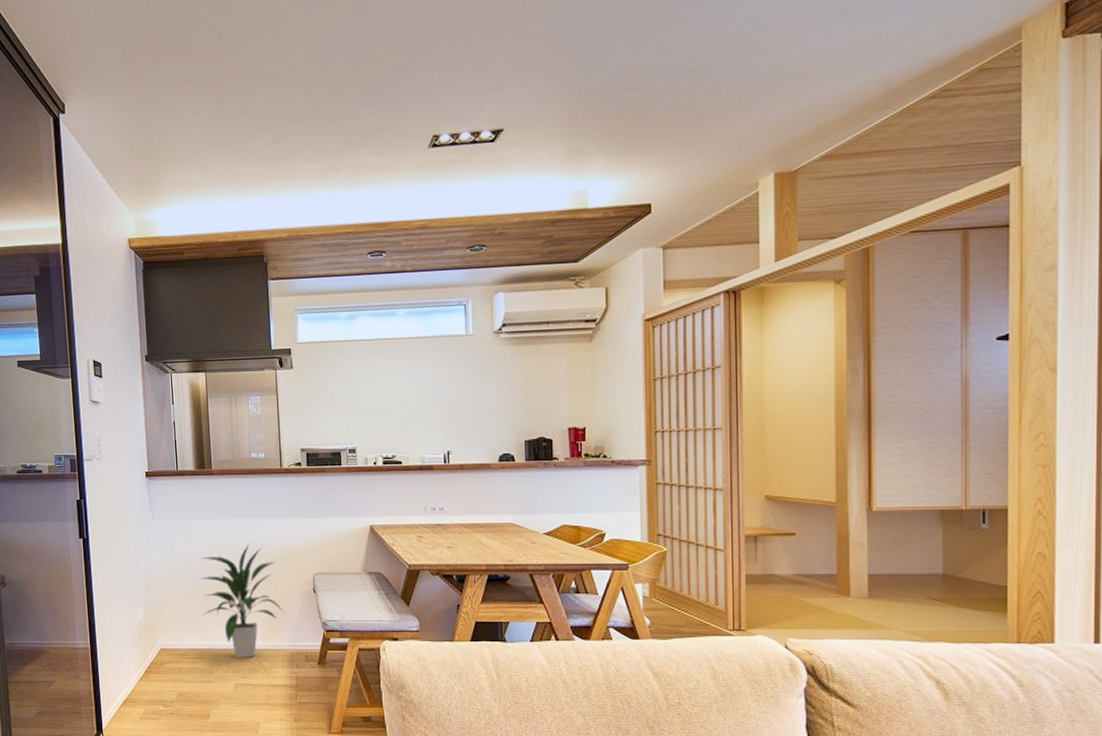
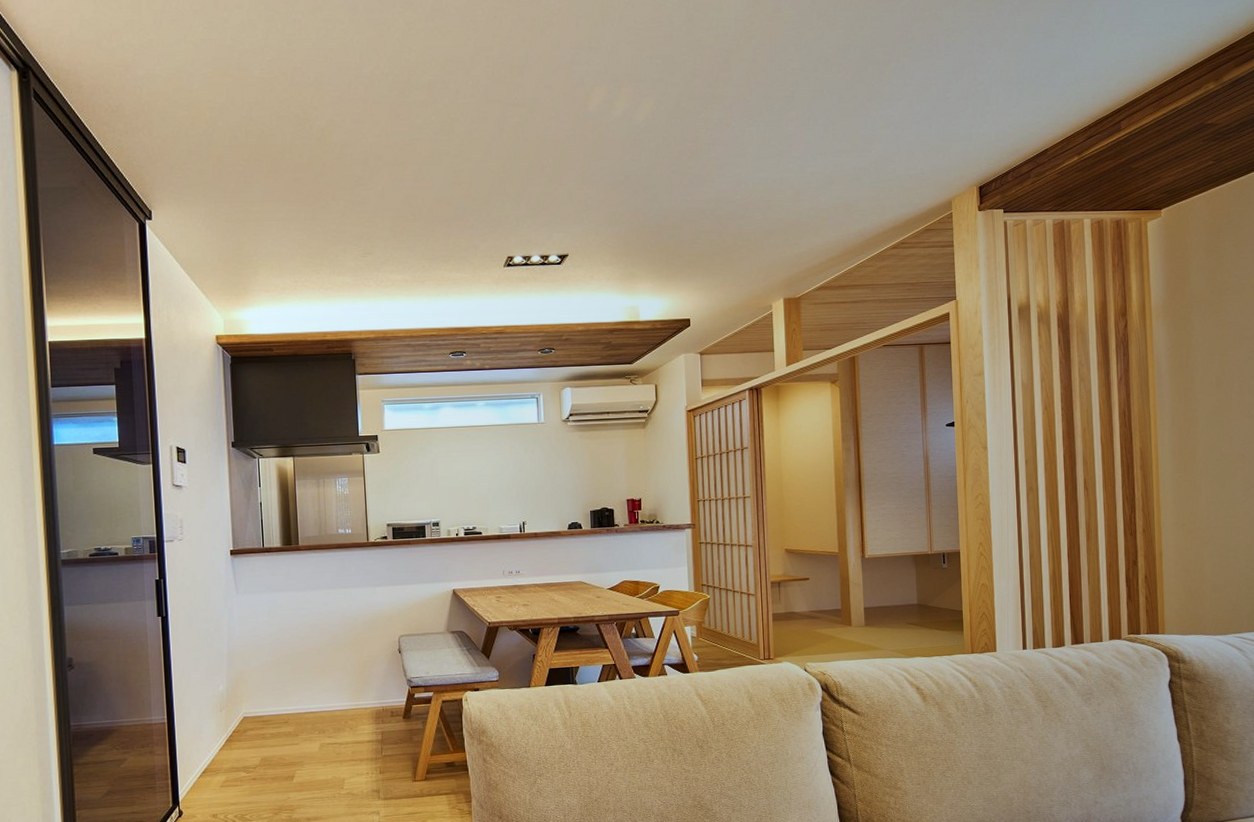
indoor plant: present [199,543,283,658] -> none [285,611,369,719]

